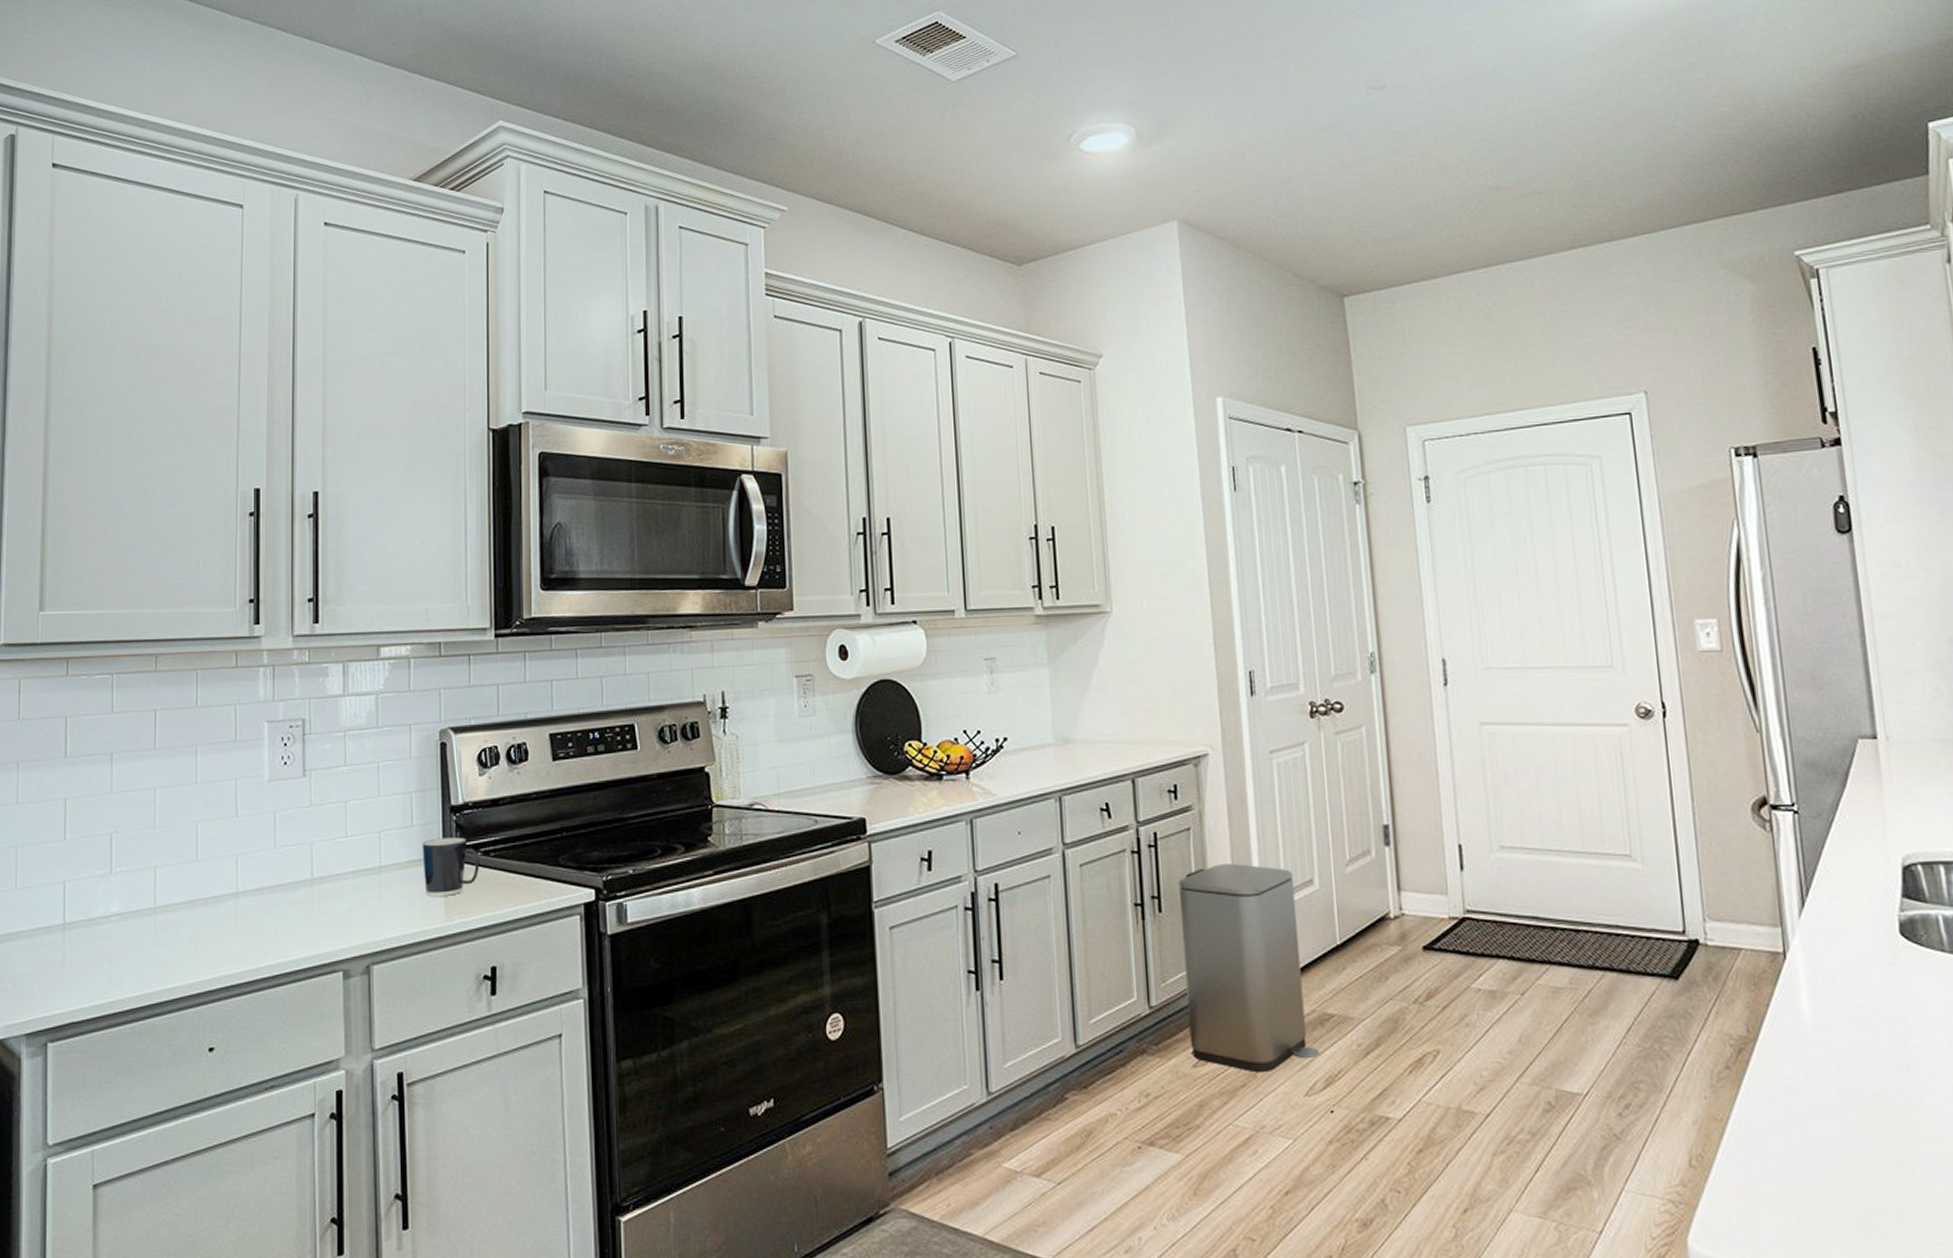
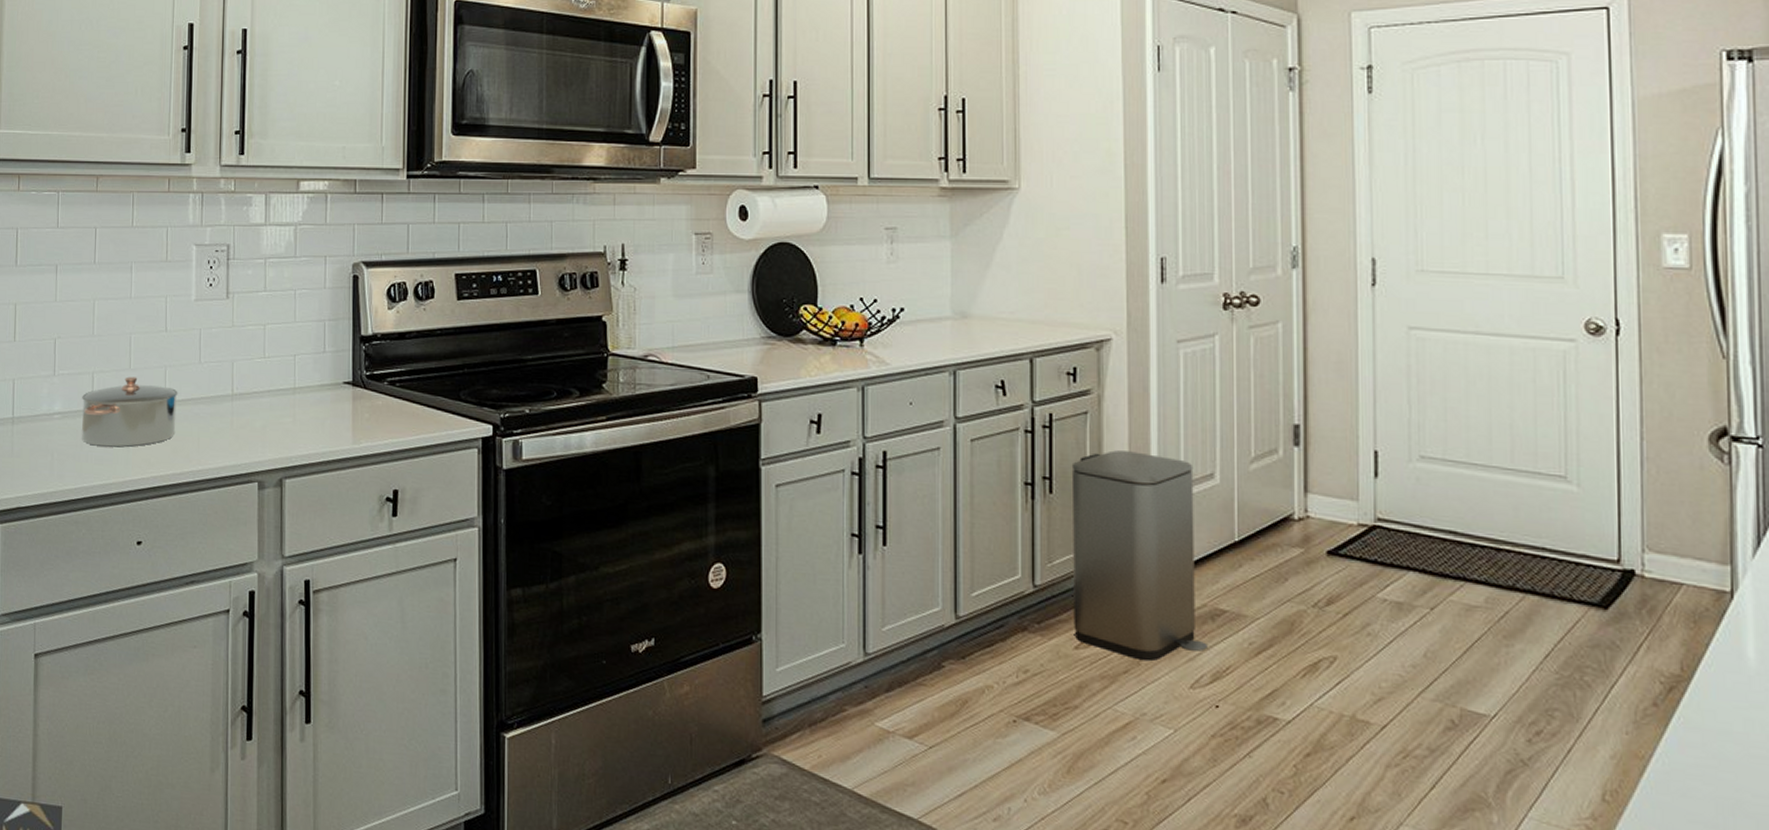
cooking pot: none [143,868,251,947] -> present [82,376,178,448]
mug: present [422,837,480,896] -> none [333,365,386,421]

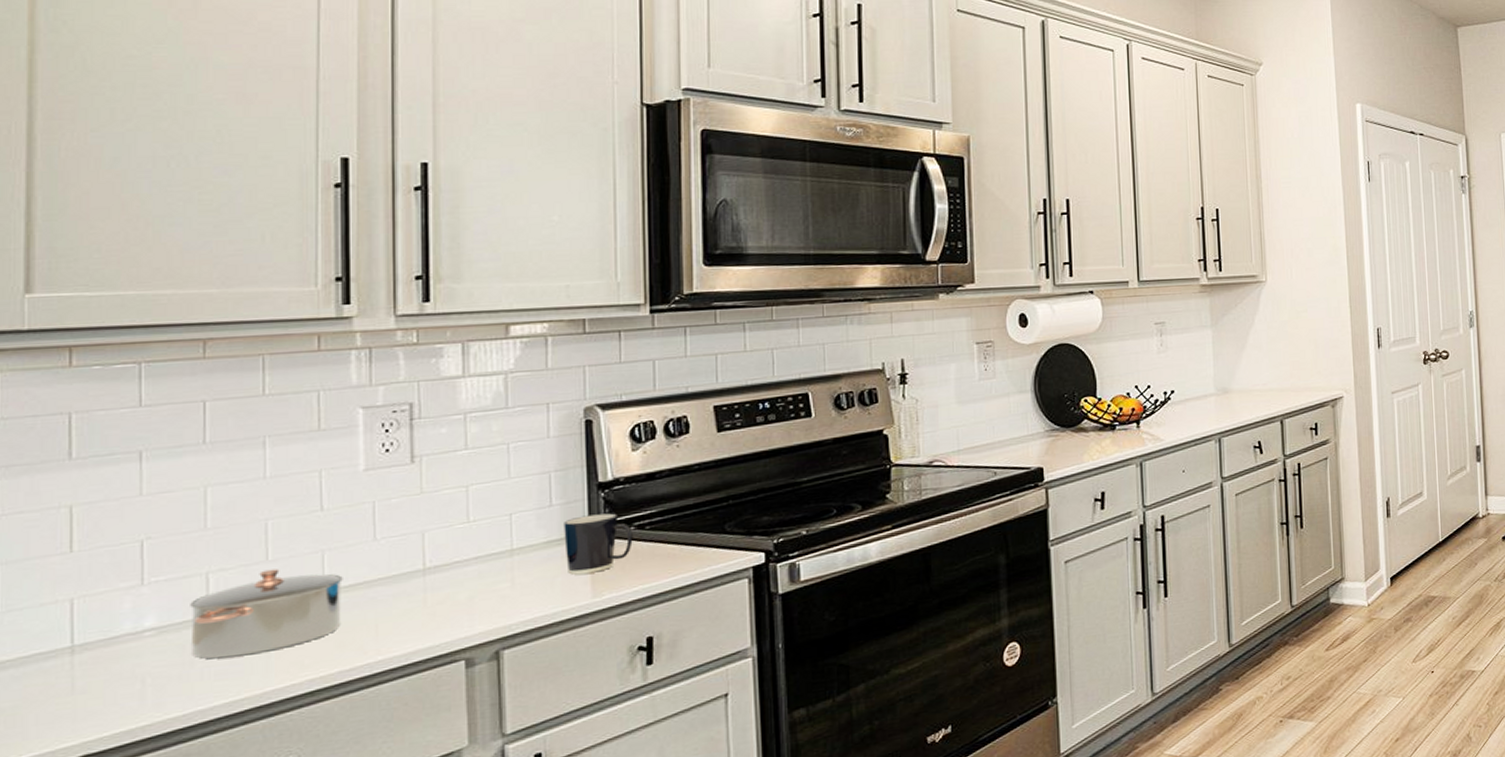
mug: none [333,365,386,421] -> present [564,513,633,575]
pedal bin: present [1071,450,1207,661] -> none [1317,484,1424,649]

